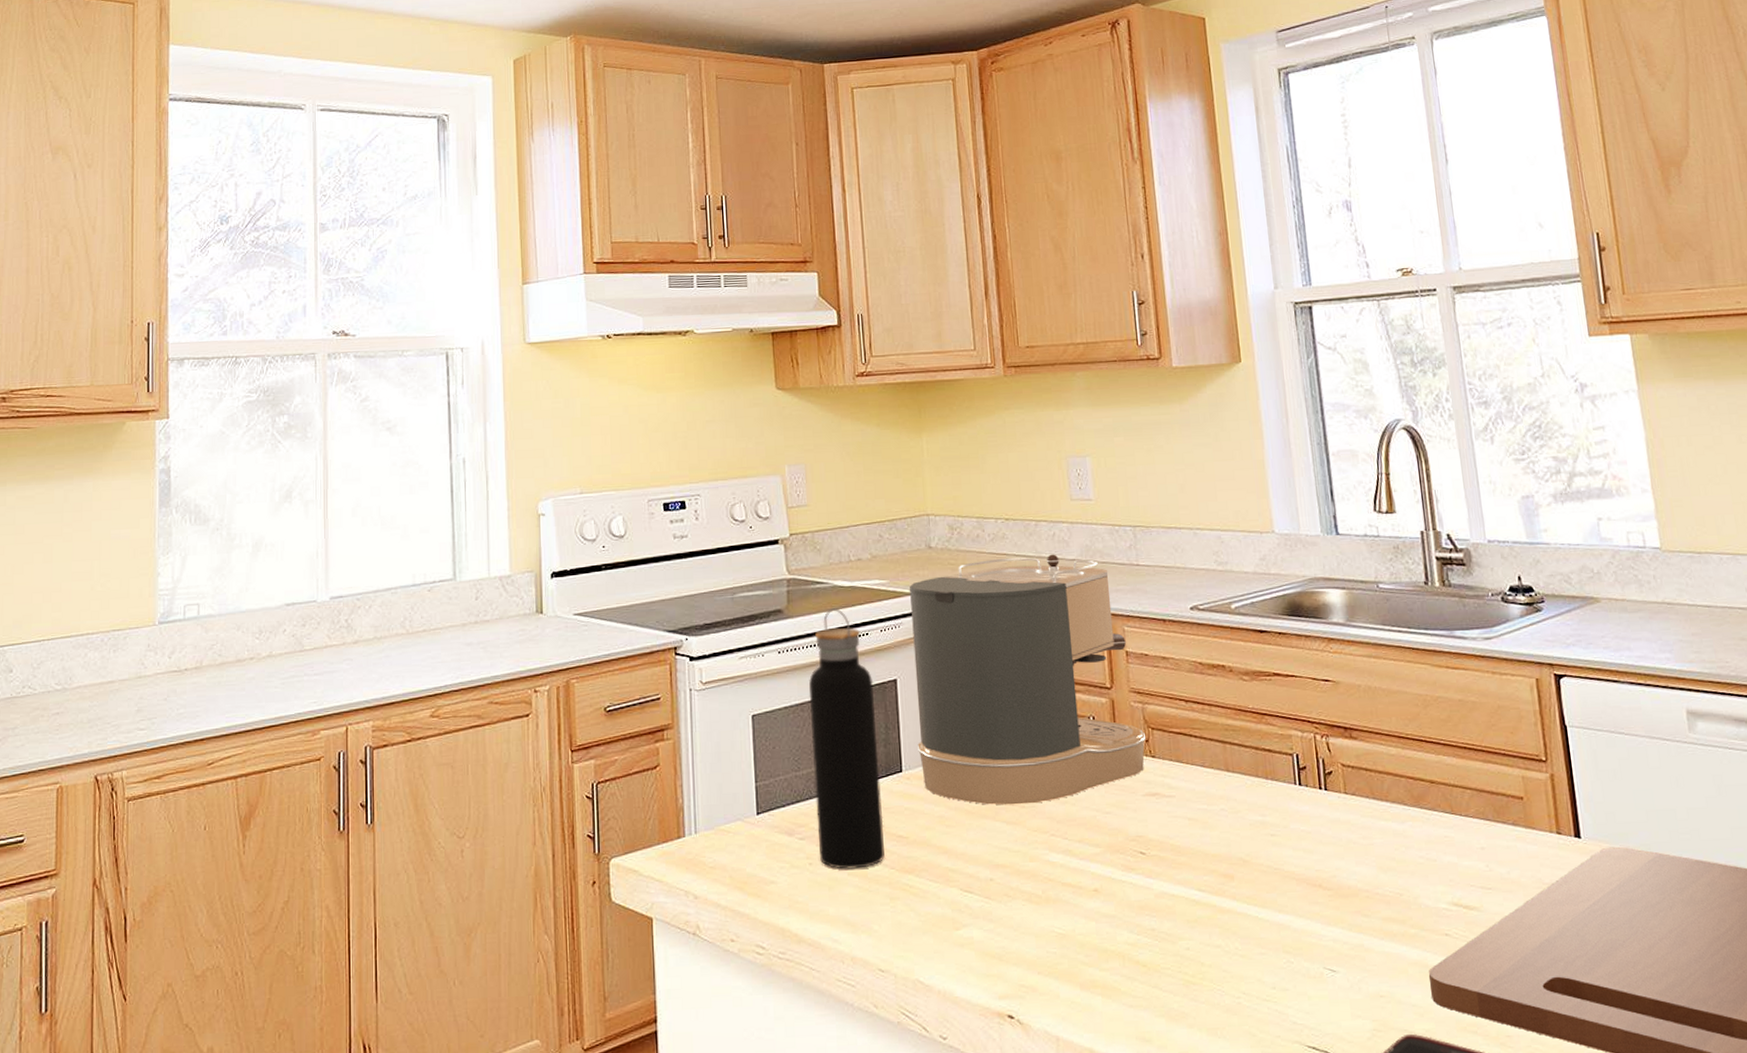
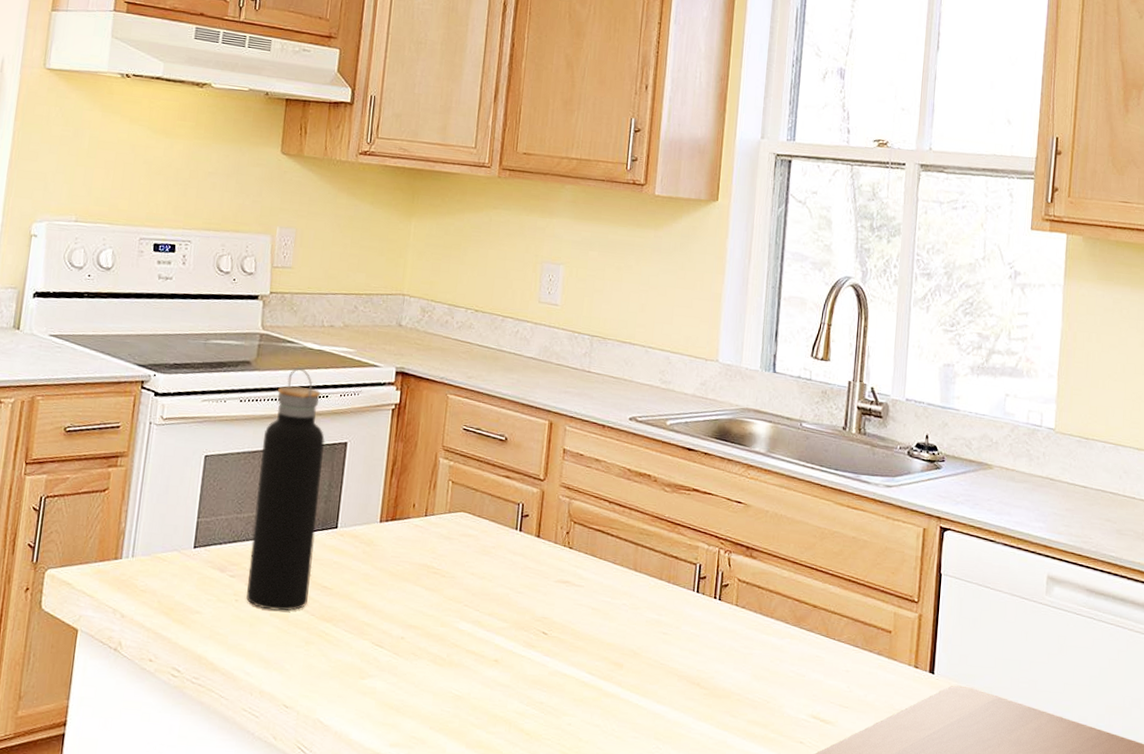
coffee maker: present [909,554,1145,805] -> none [355,345,567,575]

